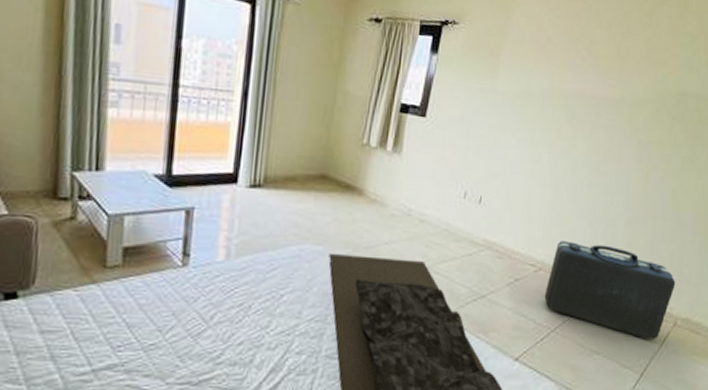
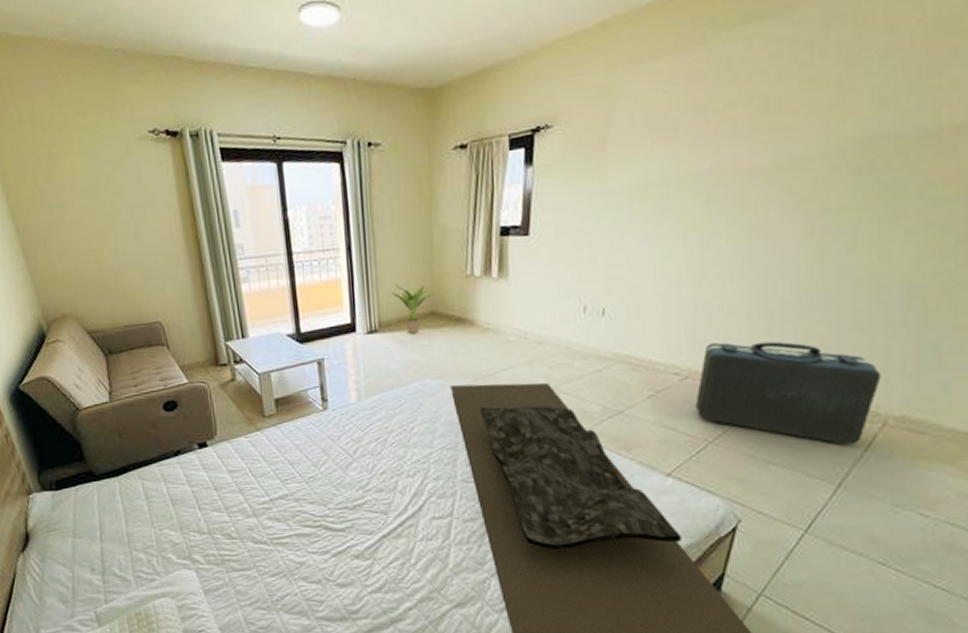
potted plant: none [284,139,328,196] -> present [392,283,434,335]

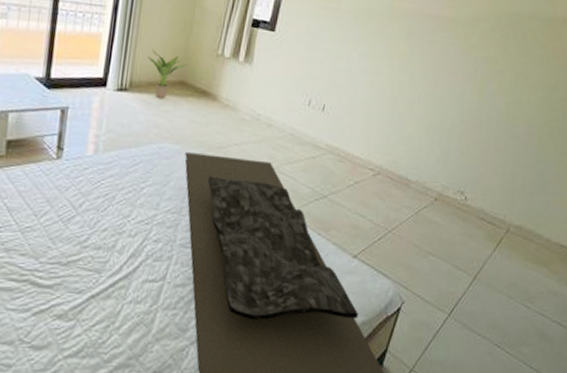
suitcase: present [695,341,882,445] -> none [382,148,509,244]

